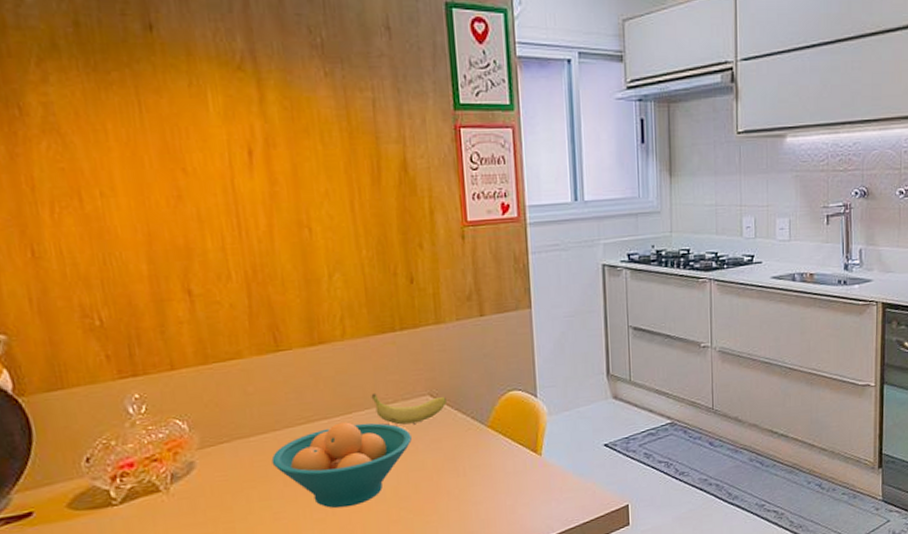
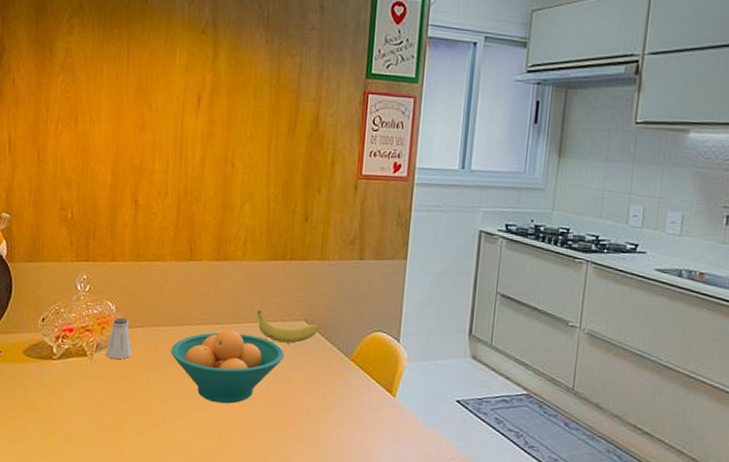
saltshaker: none [185,435,222,488] -> present [105,317,132,360]

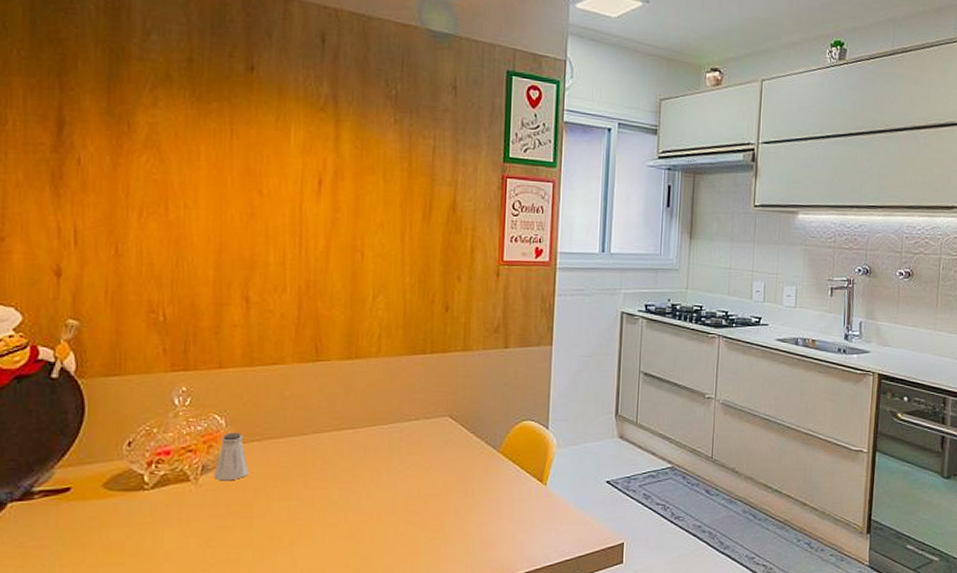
fruit bowl: present [171,329,284,404] -> none [296,434,428,516]
fruit: present [257,309,319,344] -> none [396,409,464,442]

